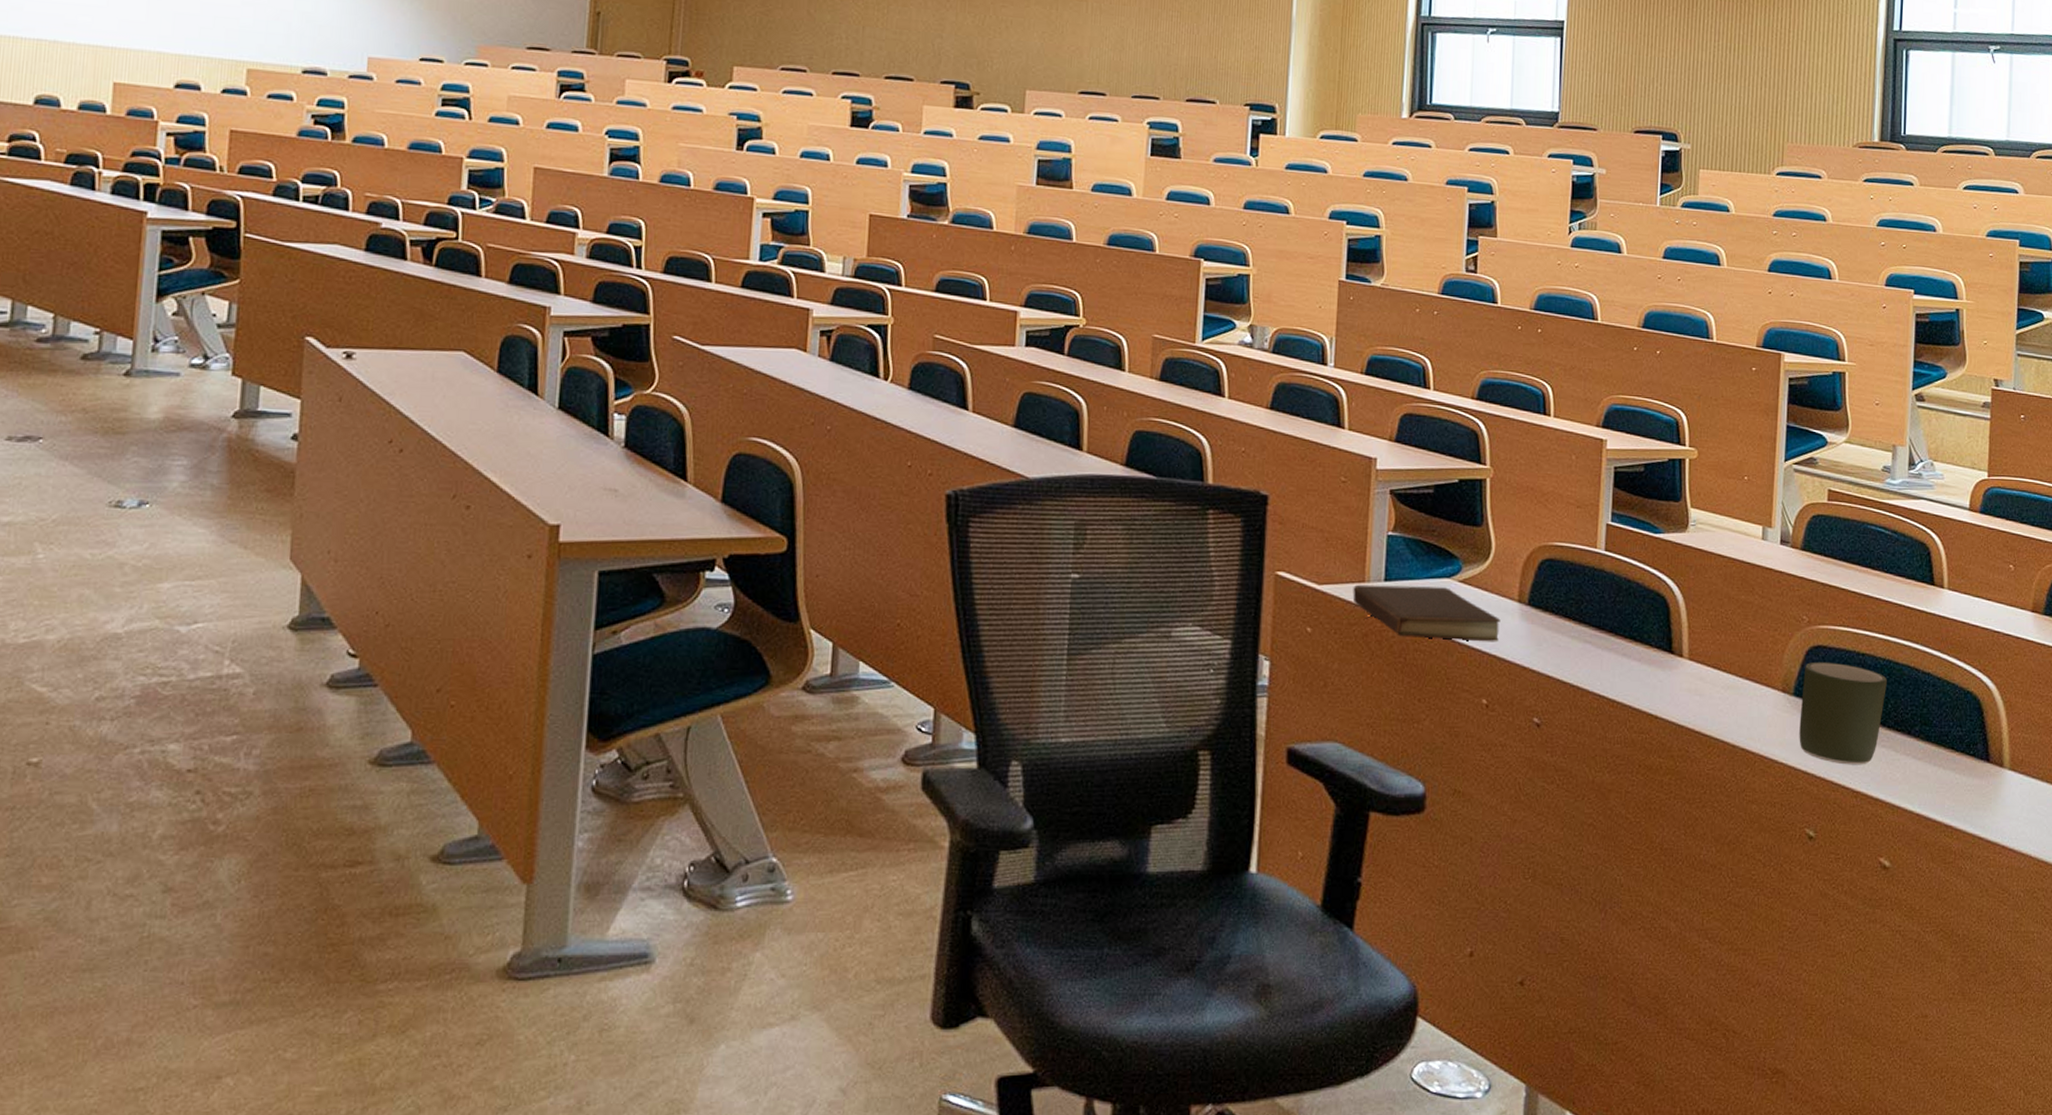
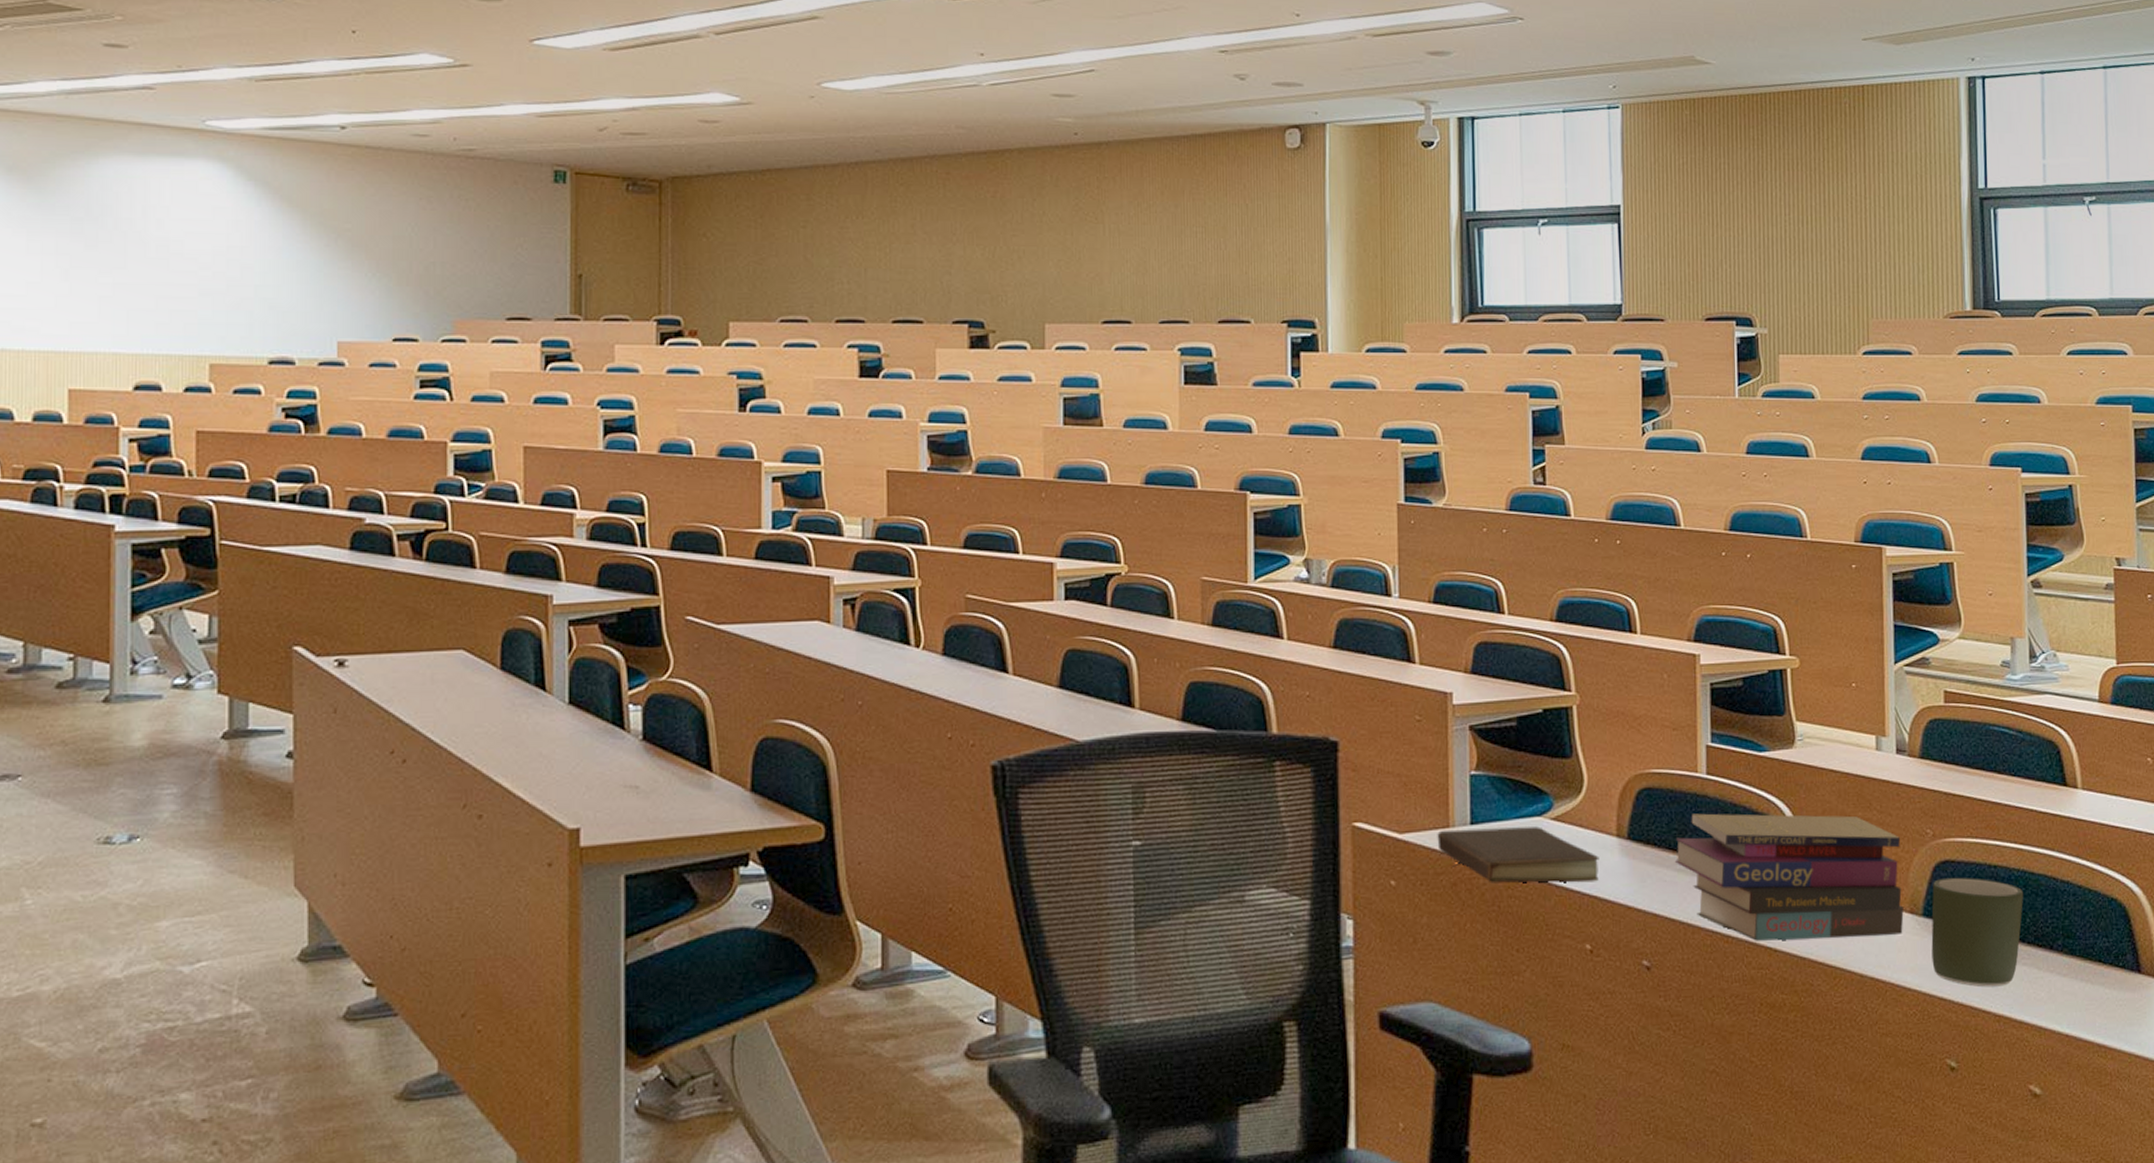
books: none [1569,586,1779,710] -> present [1674,813,1904,941]

